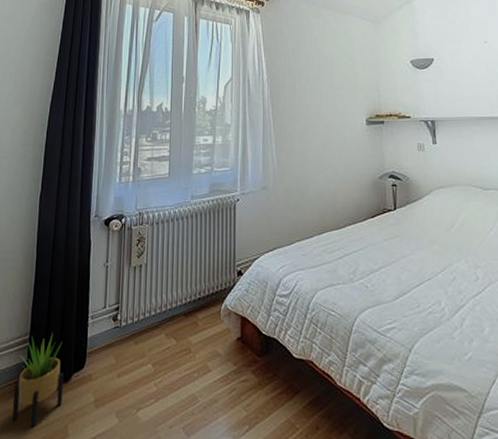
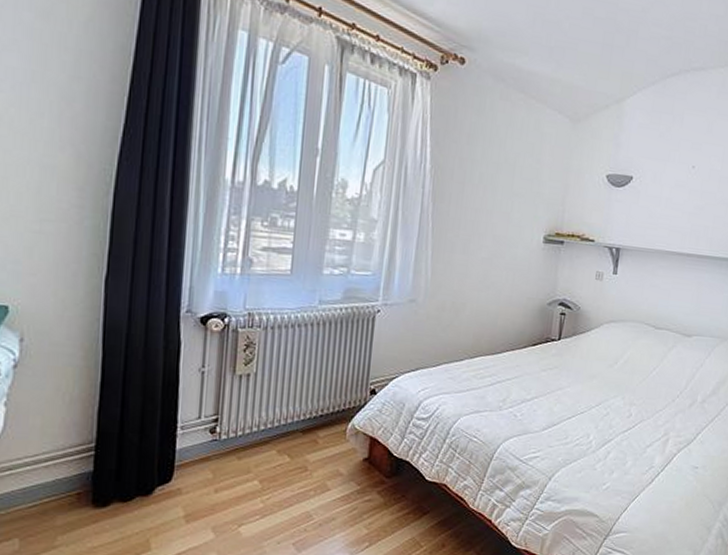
potted plant: present [11,333,64,428] -> none [74,442,144,541]

